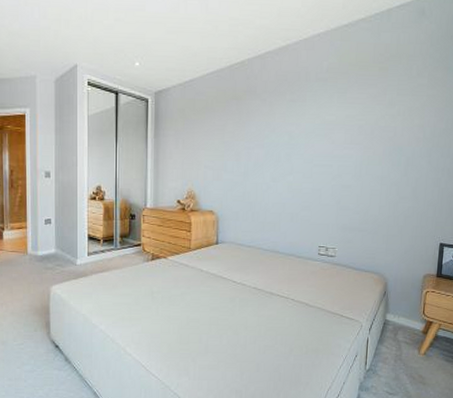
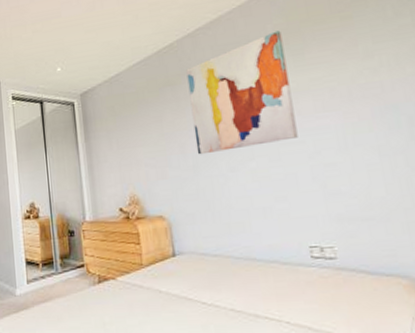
wall art: none [249,68,333,165] -> present [186,30,298,155]

